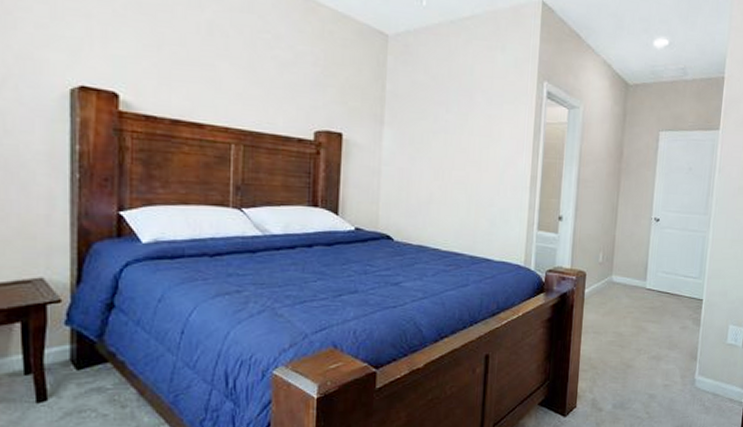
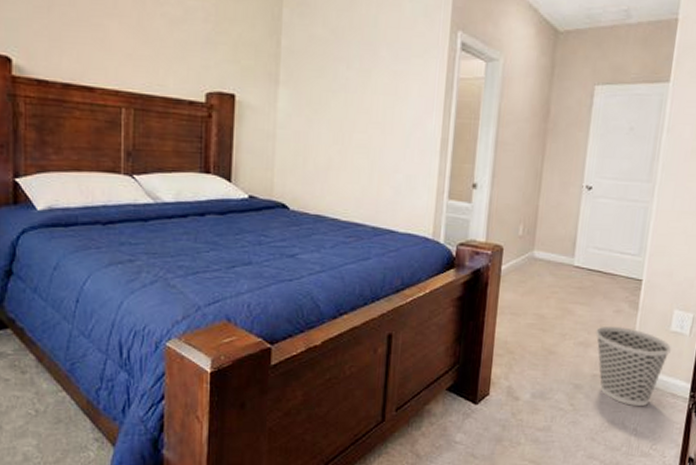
wastebasket: none [666,340,729,412] -> present [596,326,672,407]

